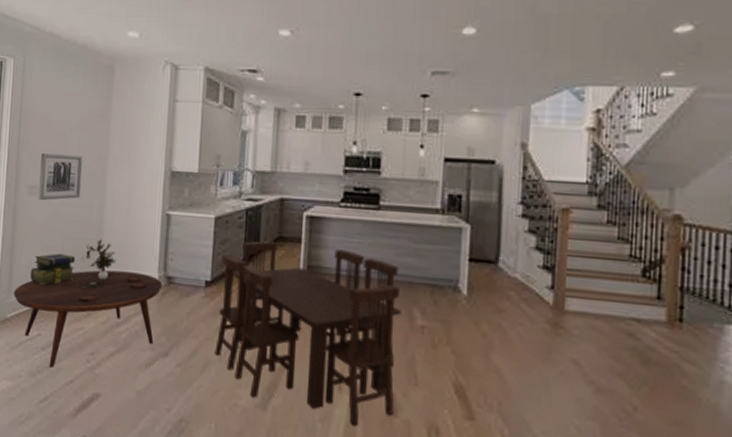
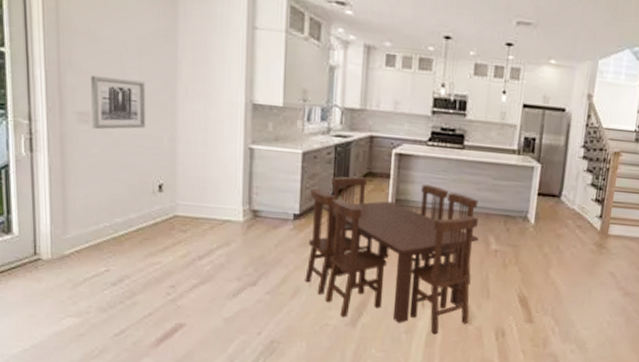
coffee table: present [13,270,163,368] -> none [70,204,248,302]
stack of books: present [30,253,76,286] -> none [91,186,145,221]
potted plant: present [86,239,117,280] -> none [157,172,195,215]

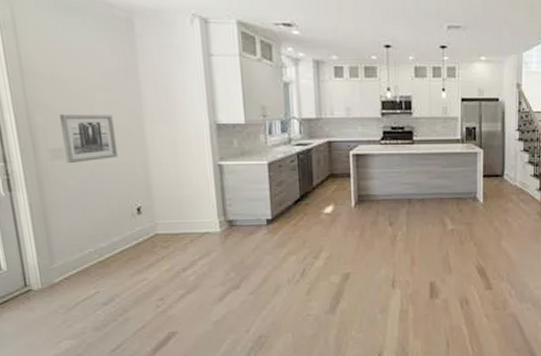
dining set: present [305,176,479,335] -> none [279,179,436,311]

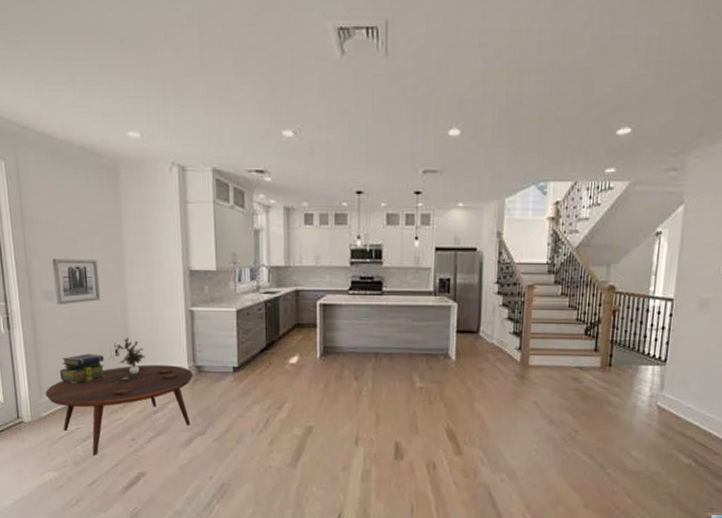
coffee table: none [56,221,225,319] -> present [45,365,193,455]
stack of books: none [74,213,127,247] -> present [60,353,106,385]
potted plant: none [135,195,172,233] -> present [113,338,146,375]

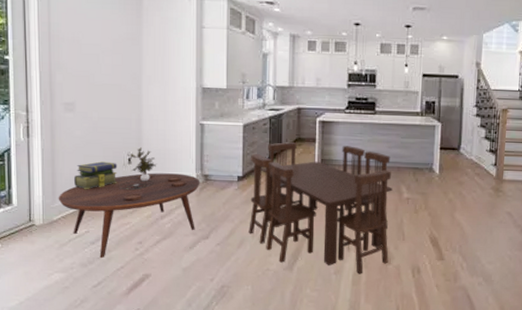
wall art: present [52,259,101,305] -> none [75,74,118,116]
dining set: none [246,328,404,471] -> present [248,142,393,274]

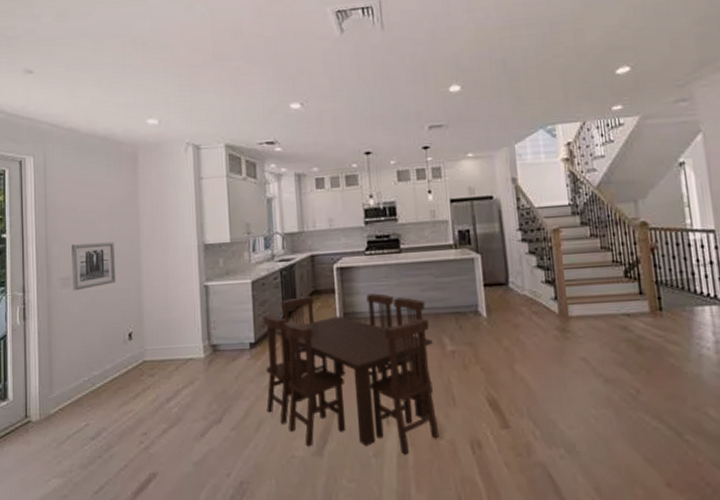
coffee table: present [58,173,200,258] -> none [55,346,208,456]
stack of books: present [74,161,118,190] -> none [72,339,118,375]
wall art: none [75,74,118,116] -> present [71,242,117,291]
potted plant: present [127,147,157,182] -> none [127,320,160,359]

